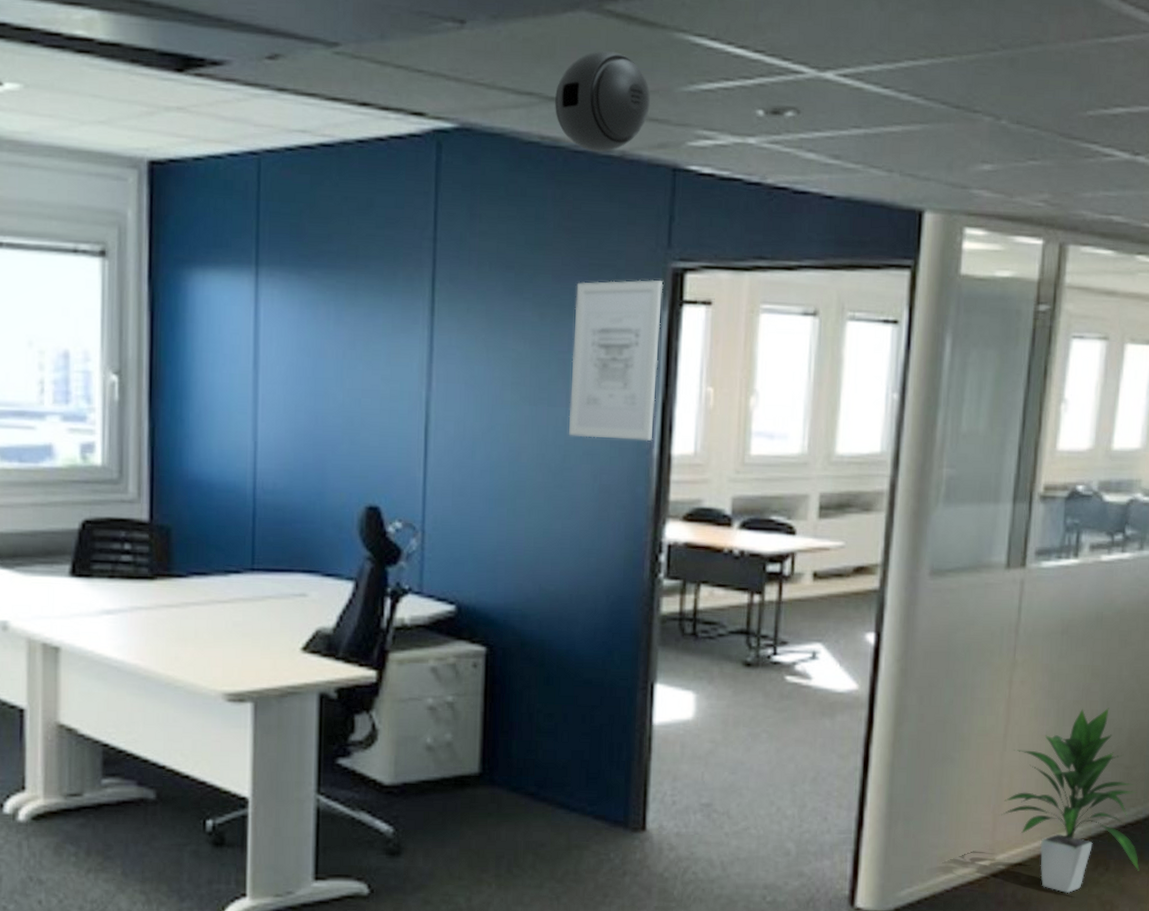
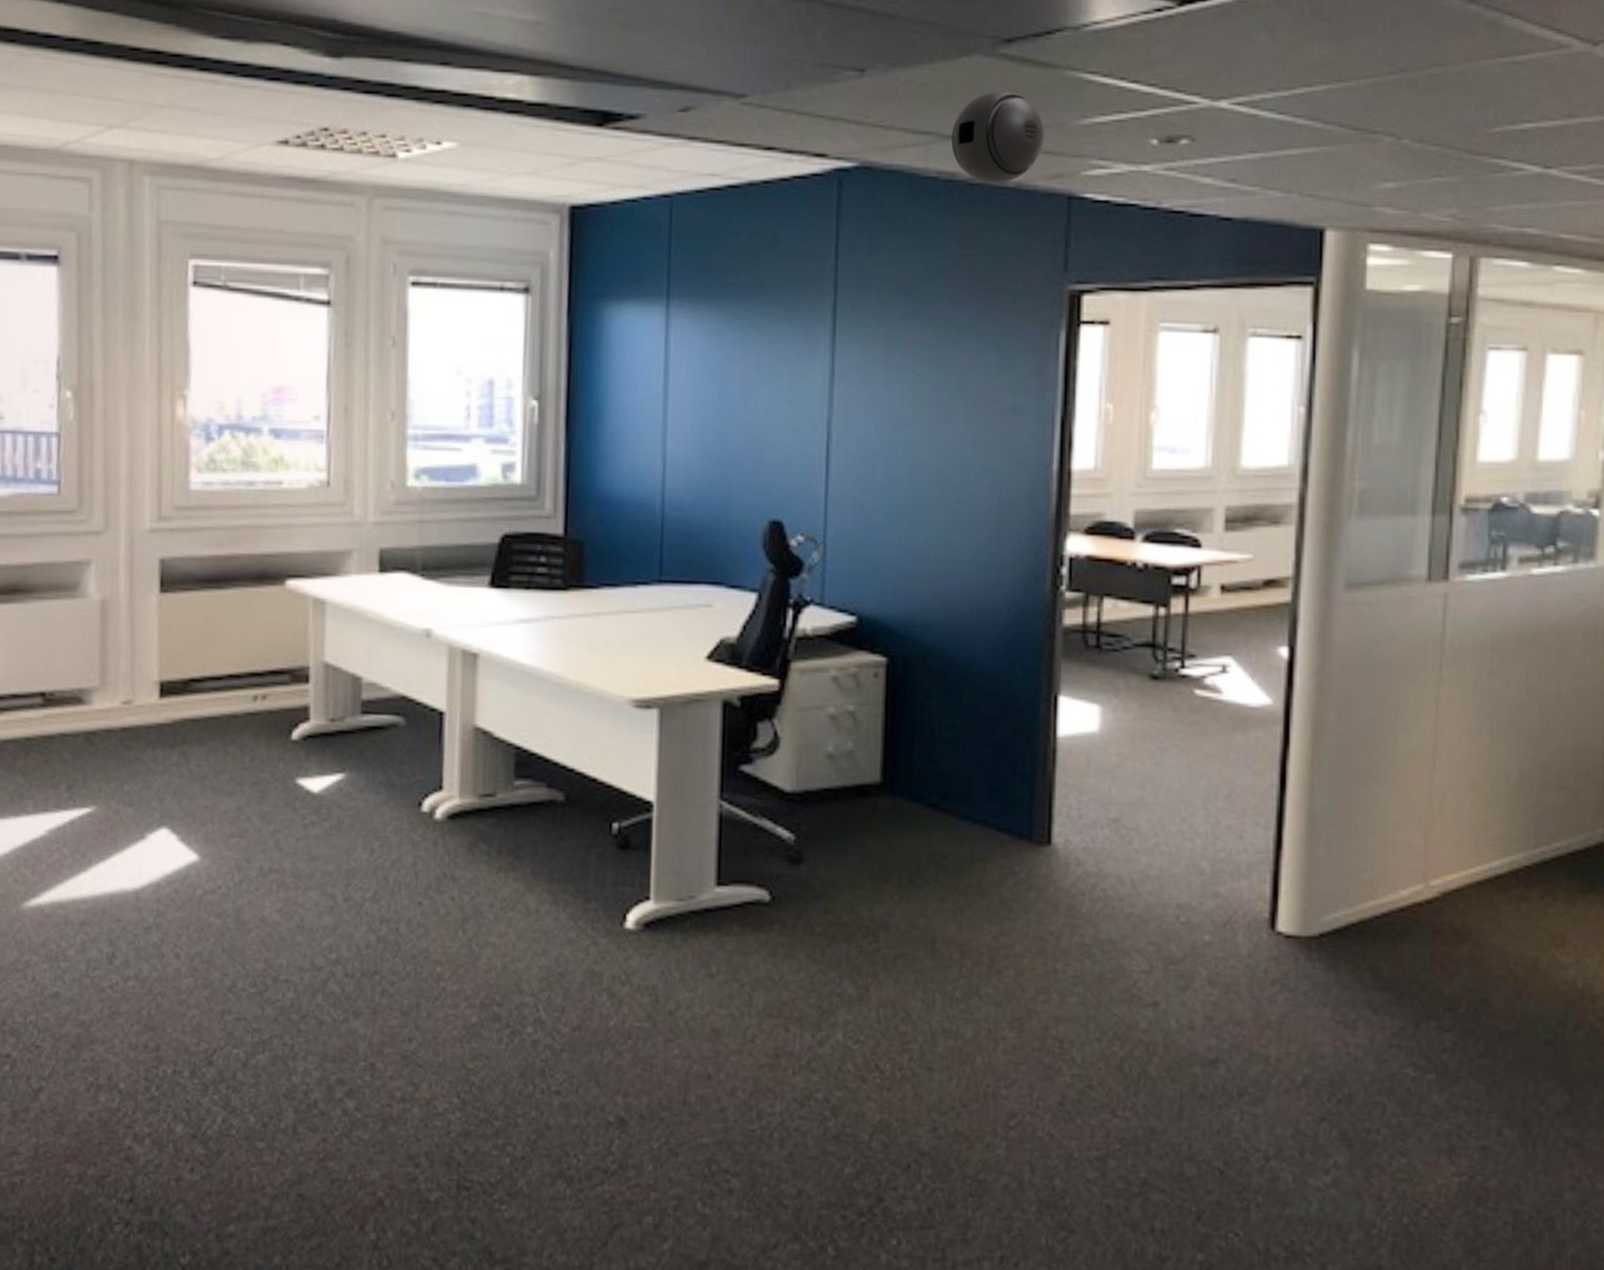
wall art: present [569,279,664,442] -> none [967,301,1061,457]
indoor plant: present [999,708,1140,894] -> none [1431,727,1592,925]

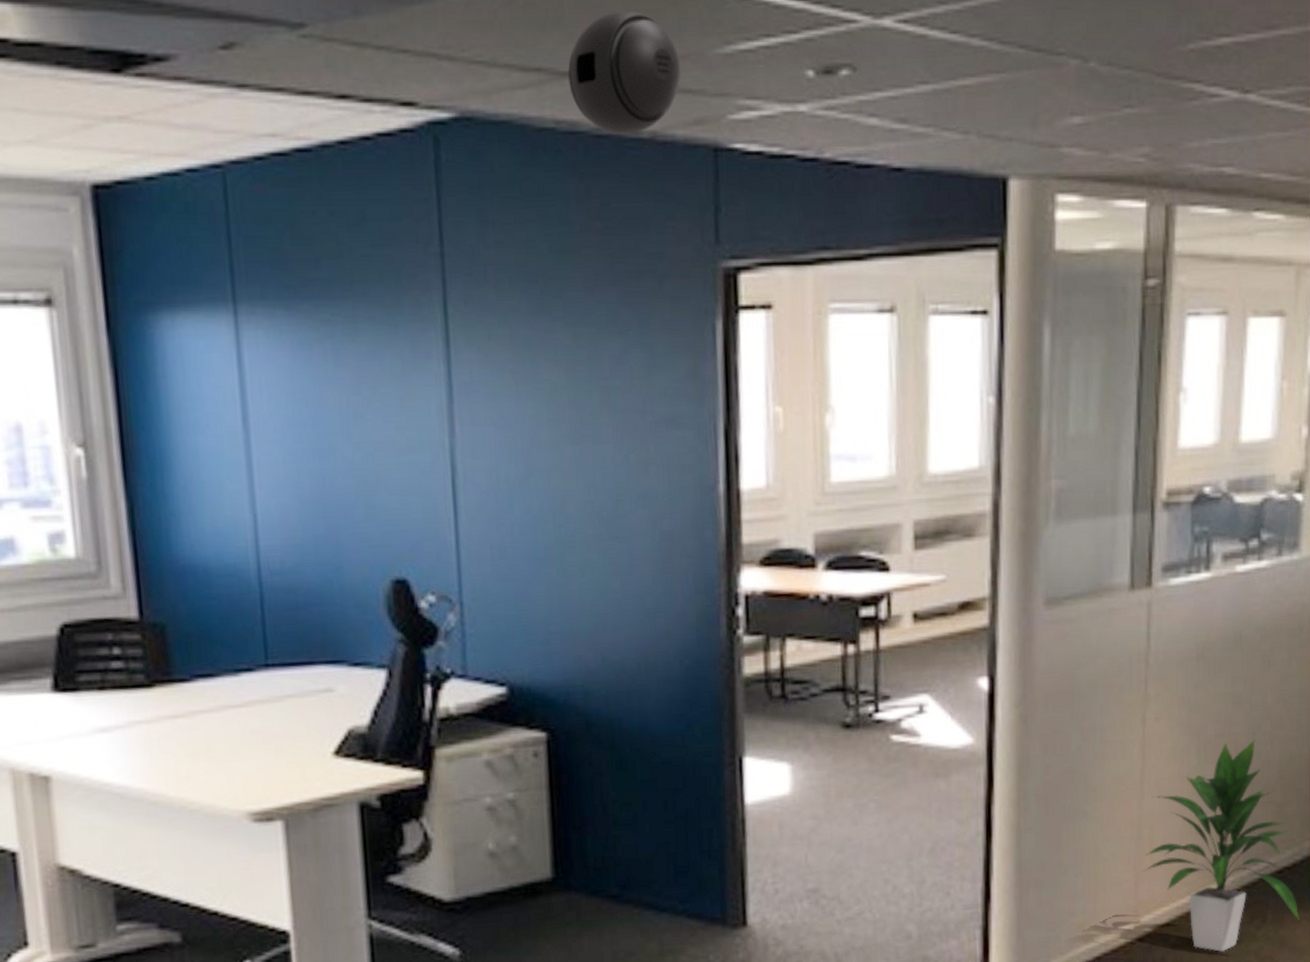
indoor plant: none [1431,727,1592,925] -> present [1141,739,1300,953]

